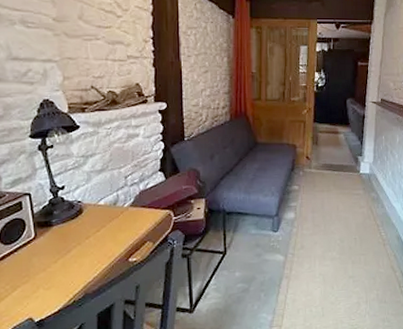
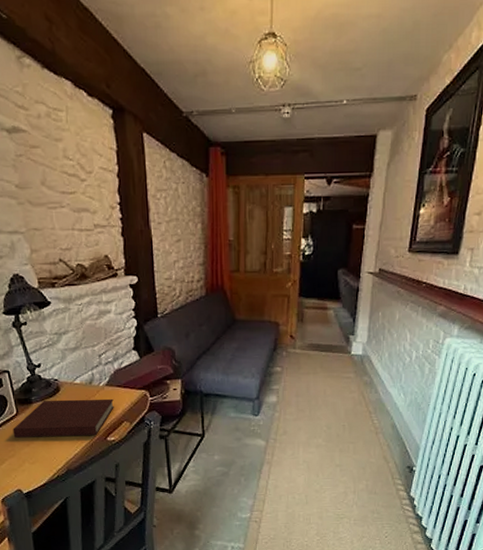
notebook: none [29,219,138,263] -> present [13,398,114,438]

